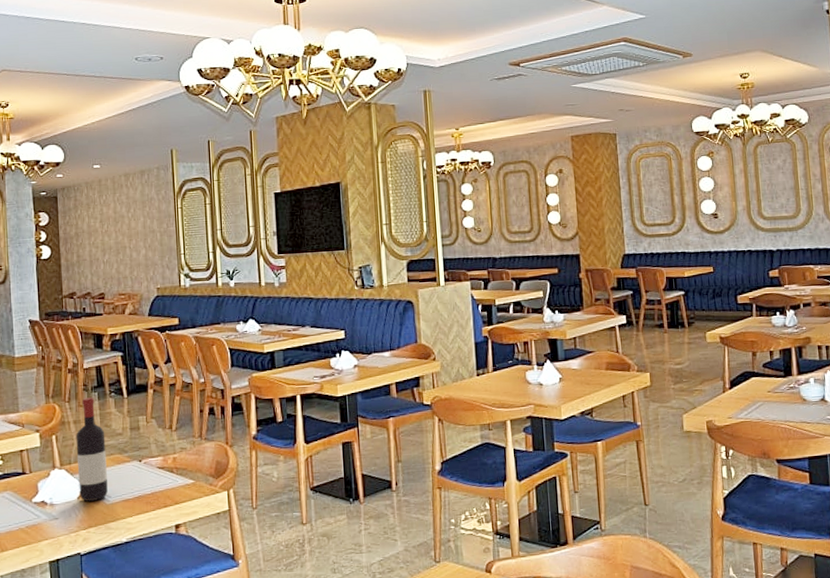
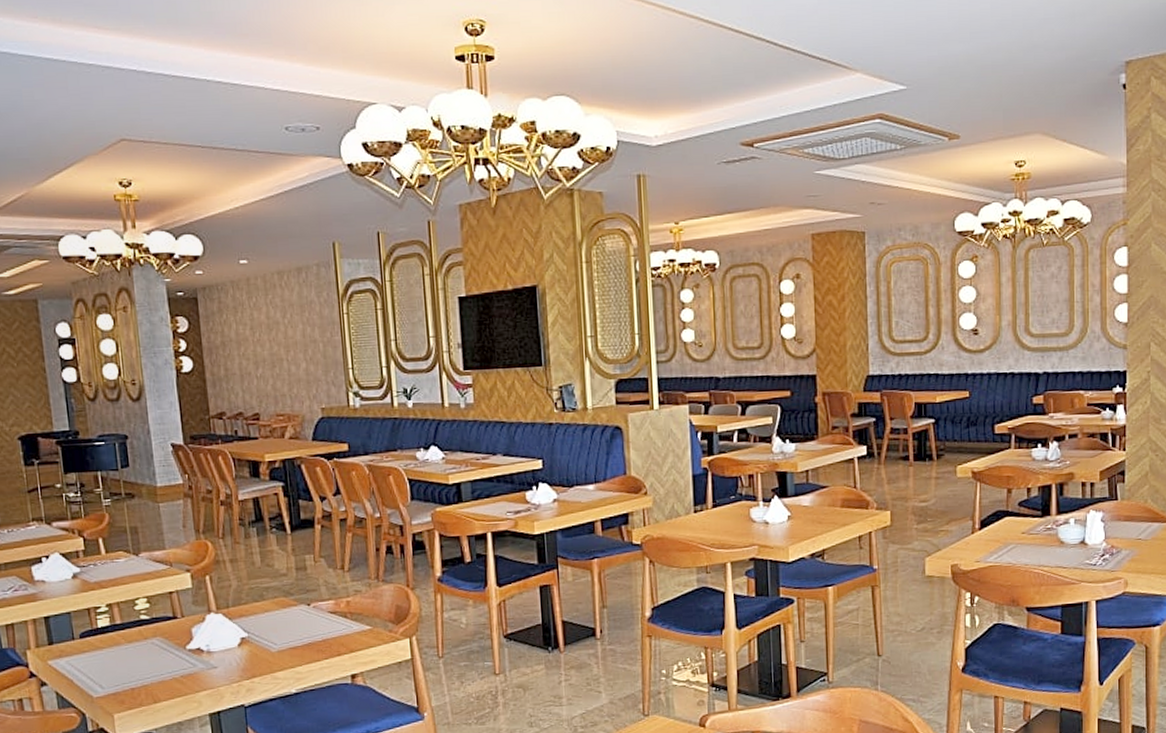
wine bottle: present [76,397,108,502] -> none [233,533,273,649]

